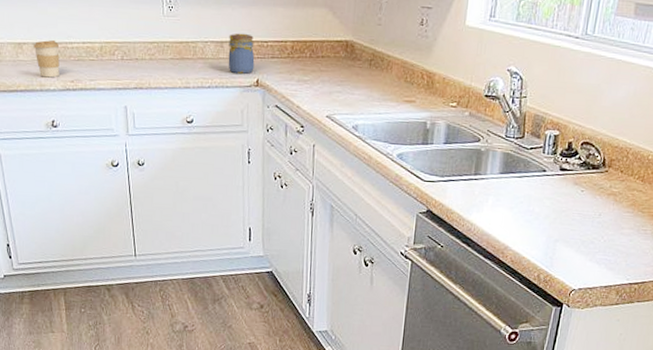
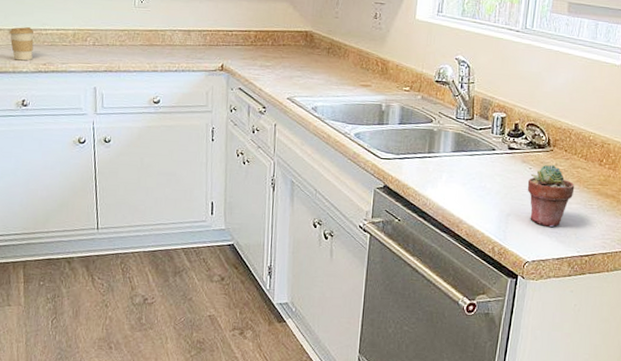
jar: present [228,33,255,74] -> none [194,23,220,59]
potted succulent: none [577,187,629,254] -> present [527,164,575,228]

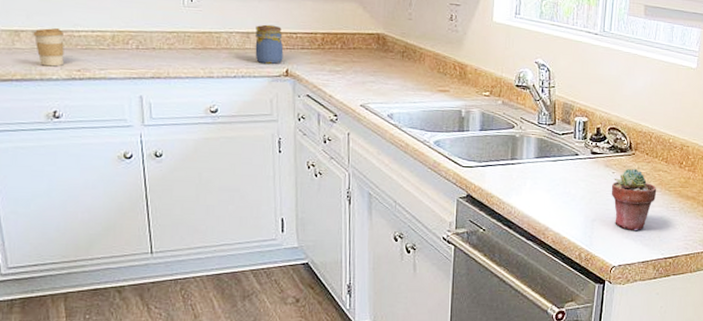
jar: none [194,23,220,59] -> present [255,24,284,64]

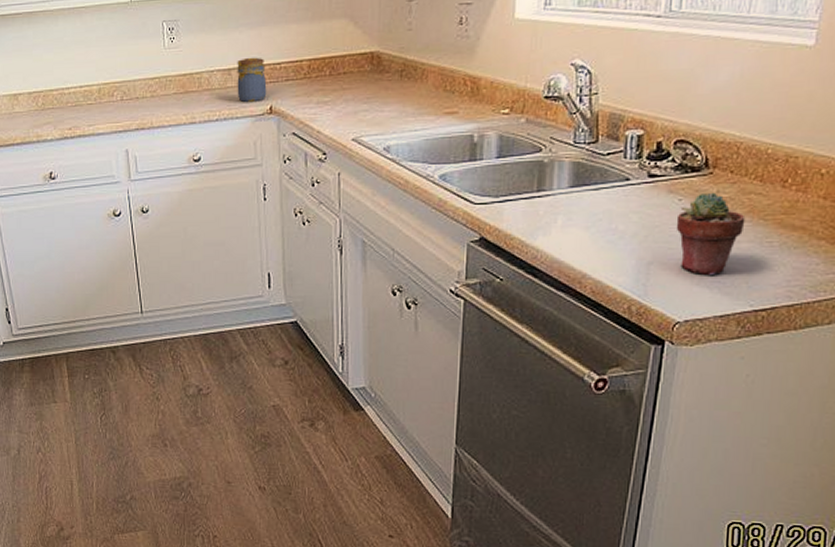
coffee cup: present [33,28,64,67] -> none [29,88,56,128]

